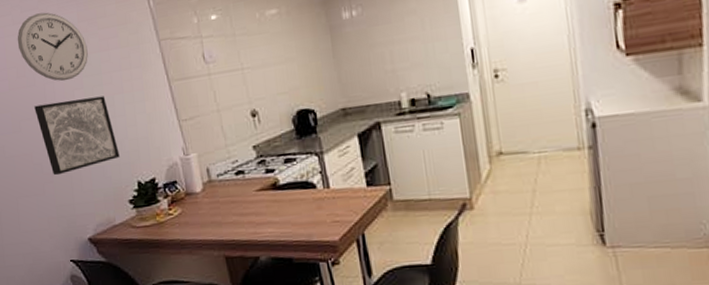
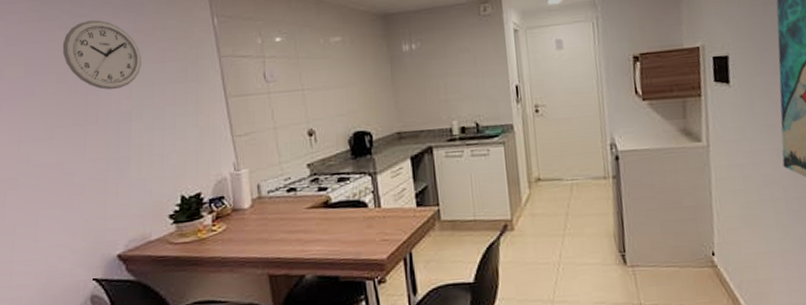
wall art: present [34,96,120,176] -> none [72,107,164,187]

